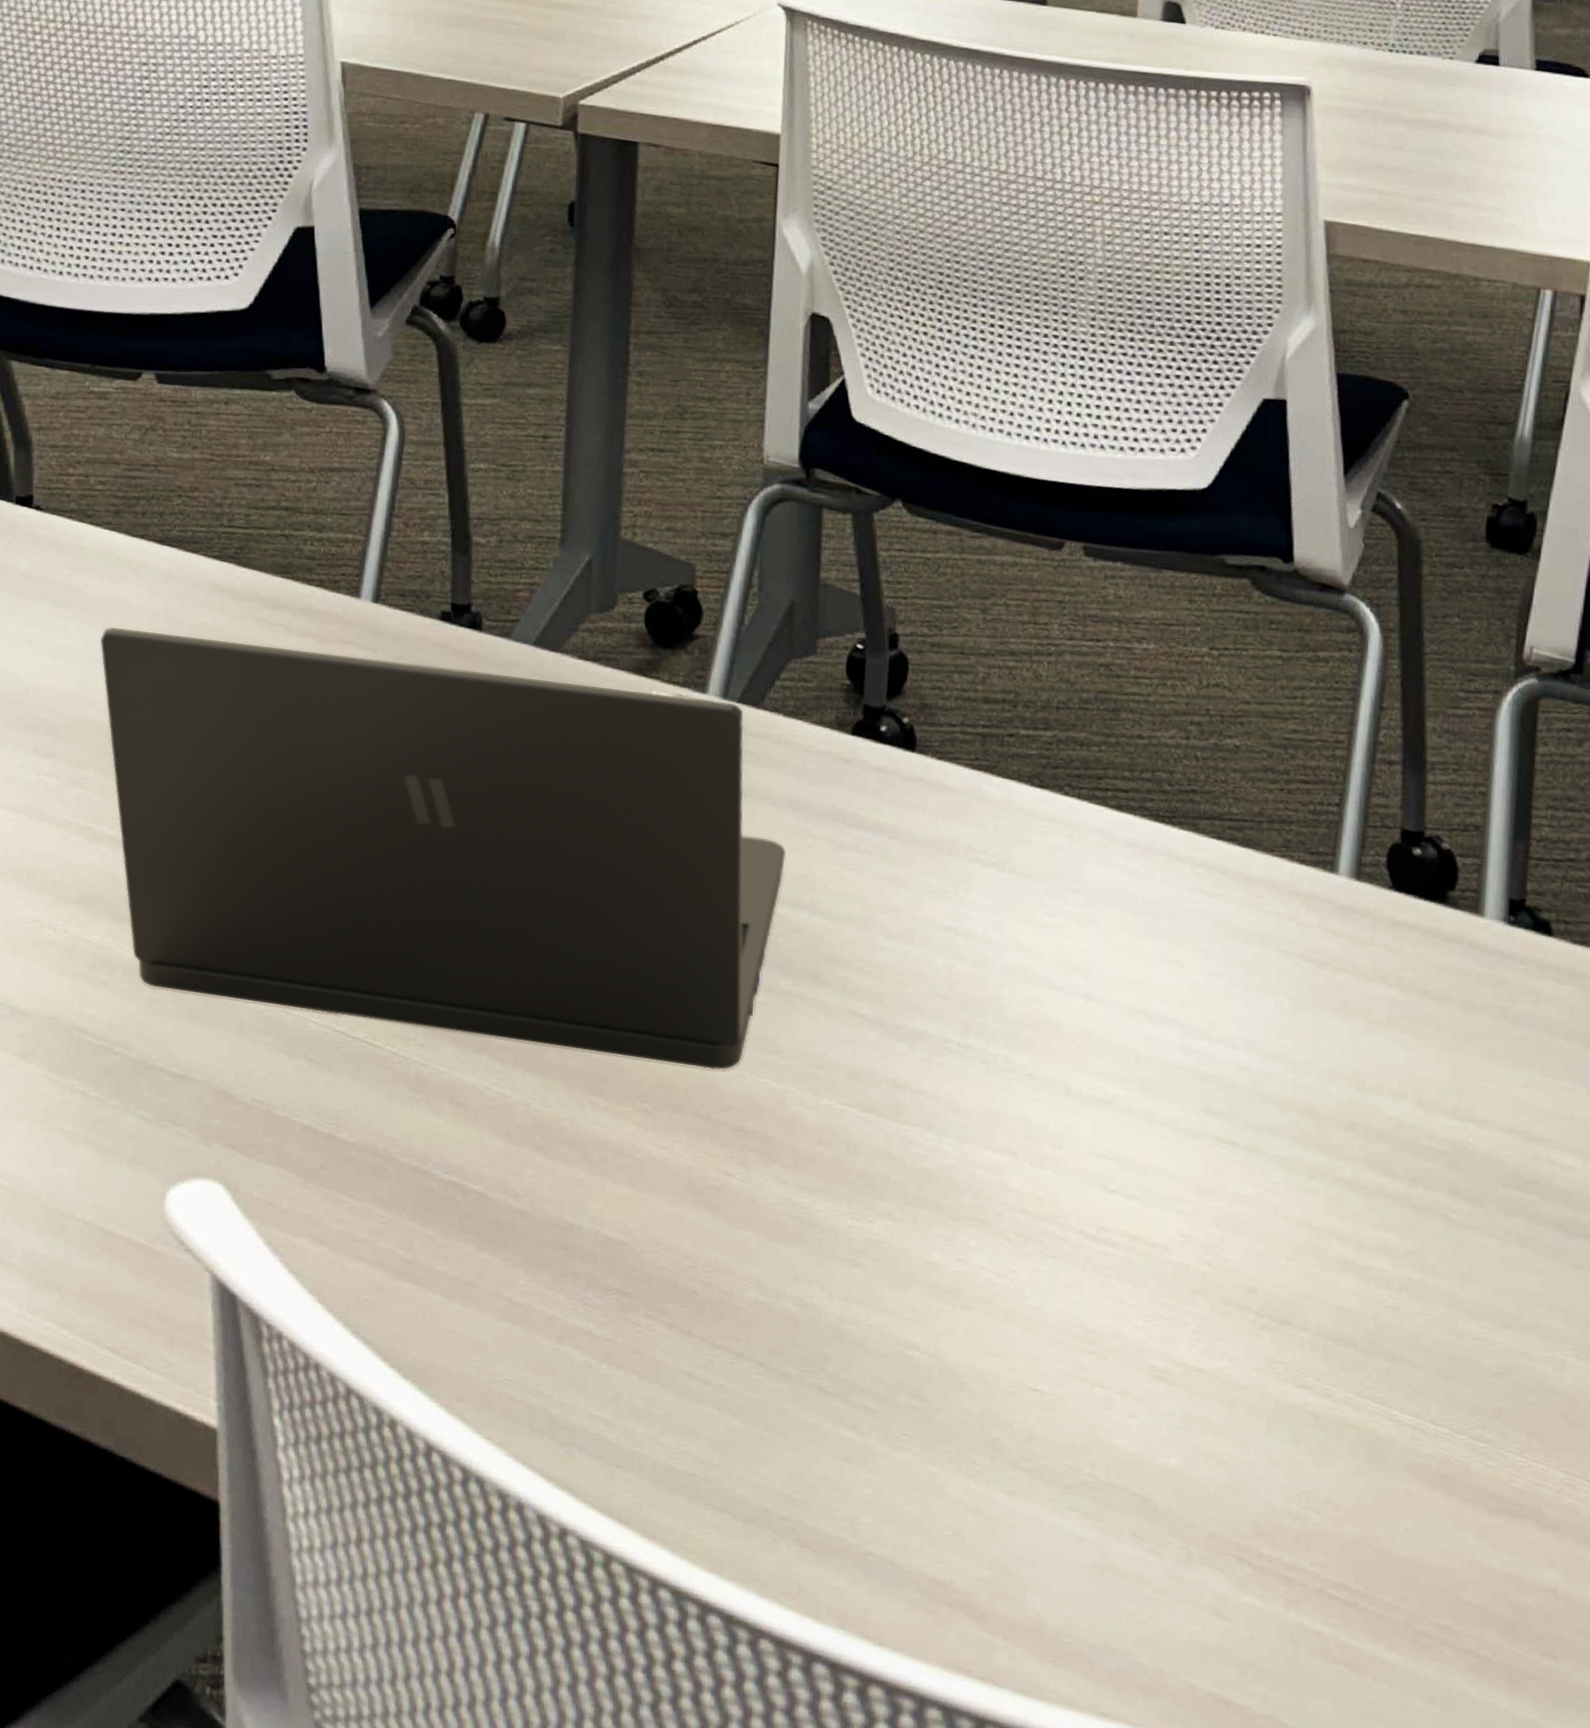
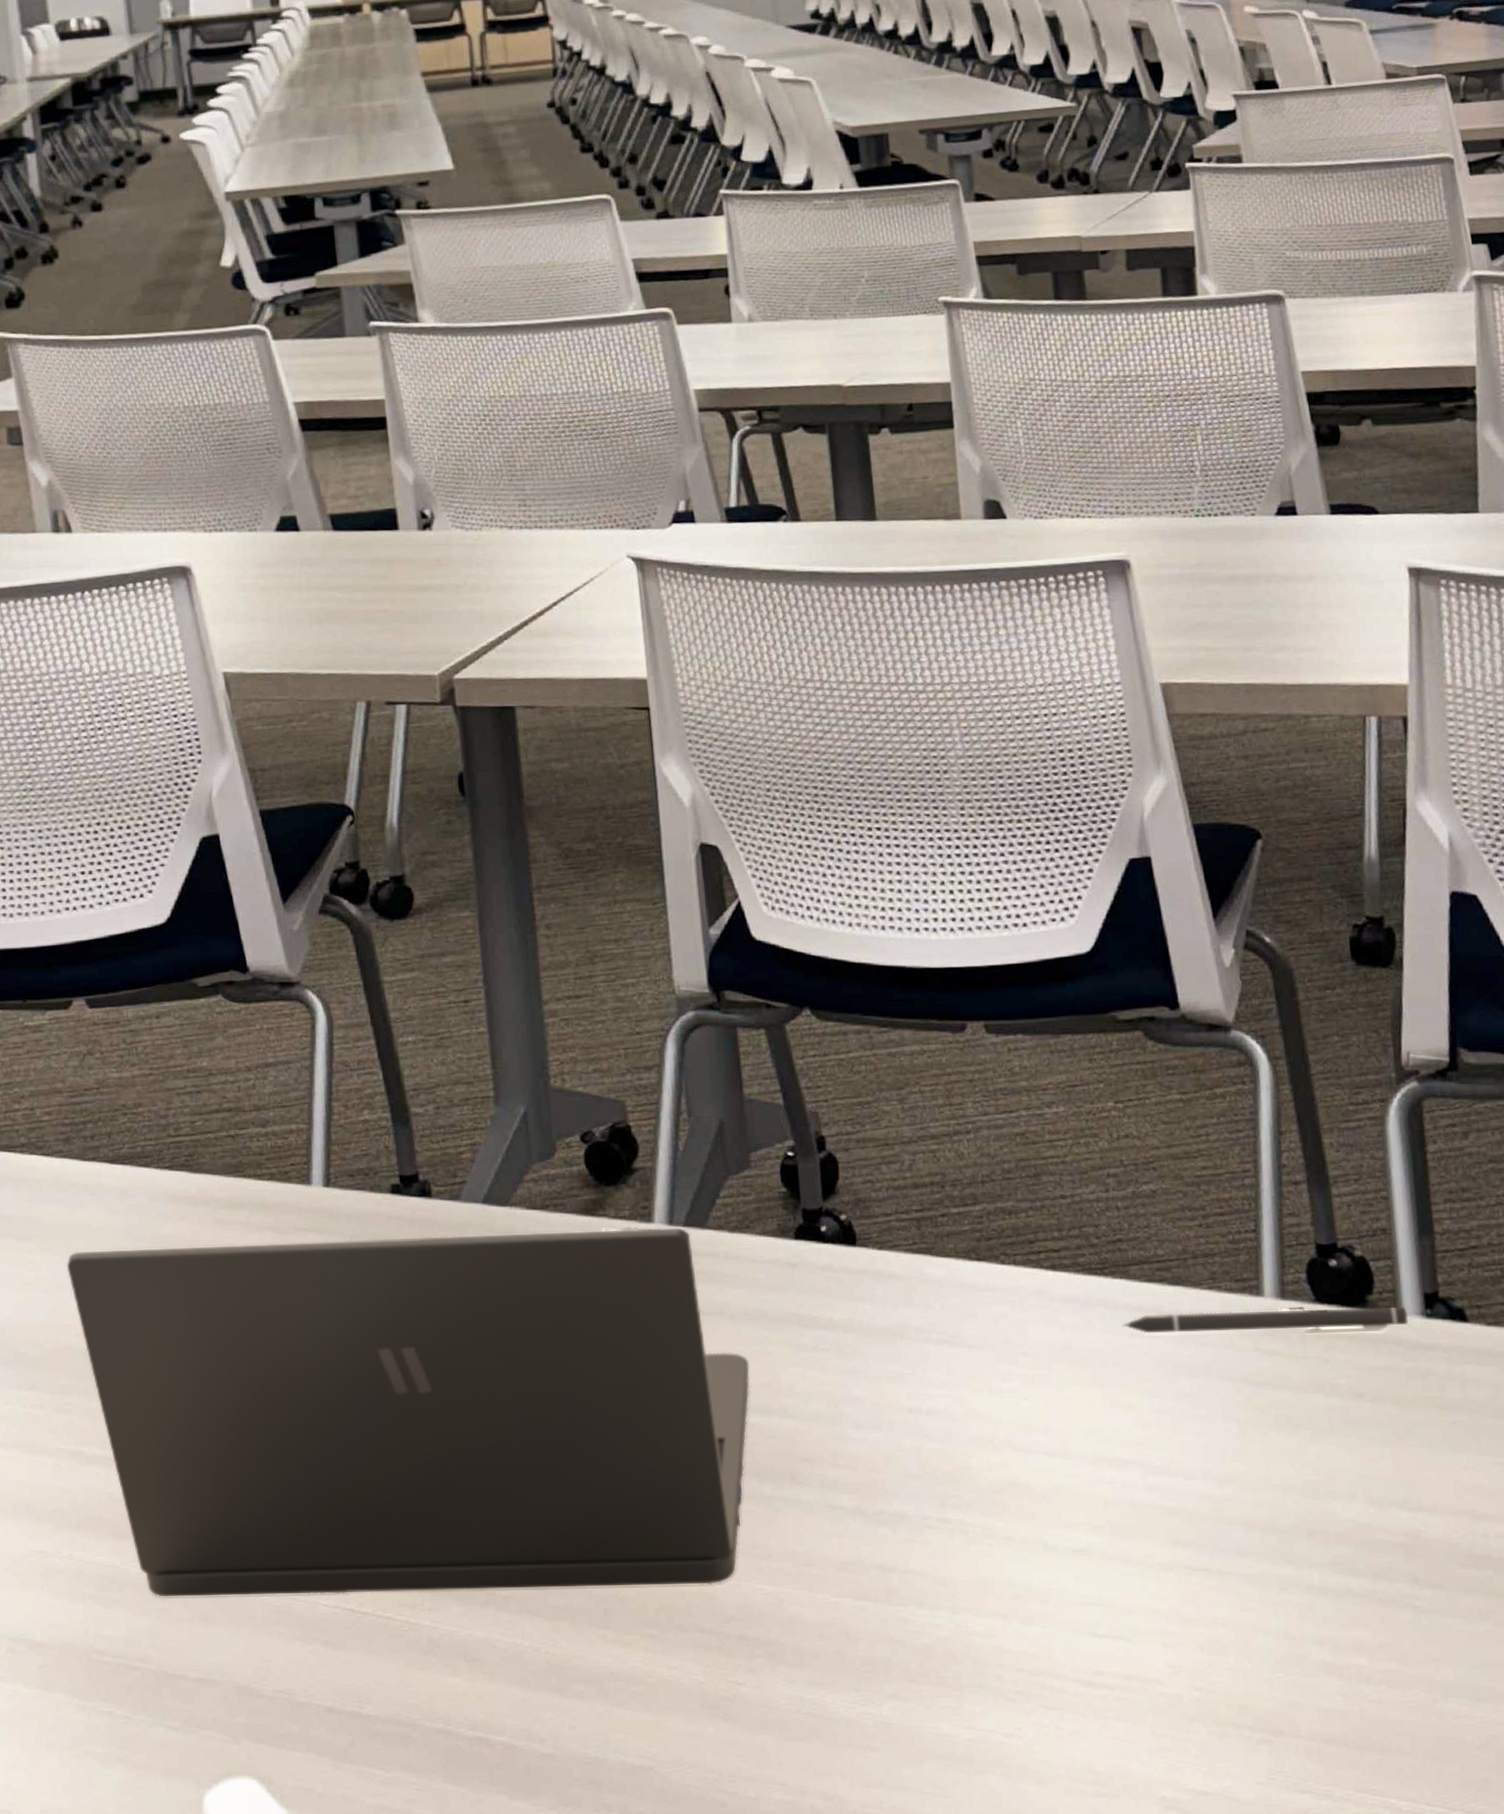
pen: none [1183,872,1490,932] -> present [1123,1307,1409,1334]

